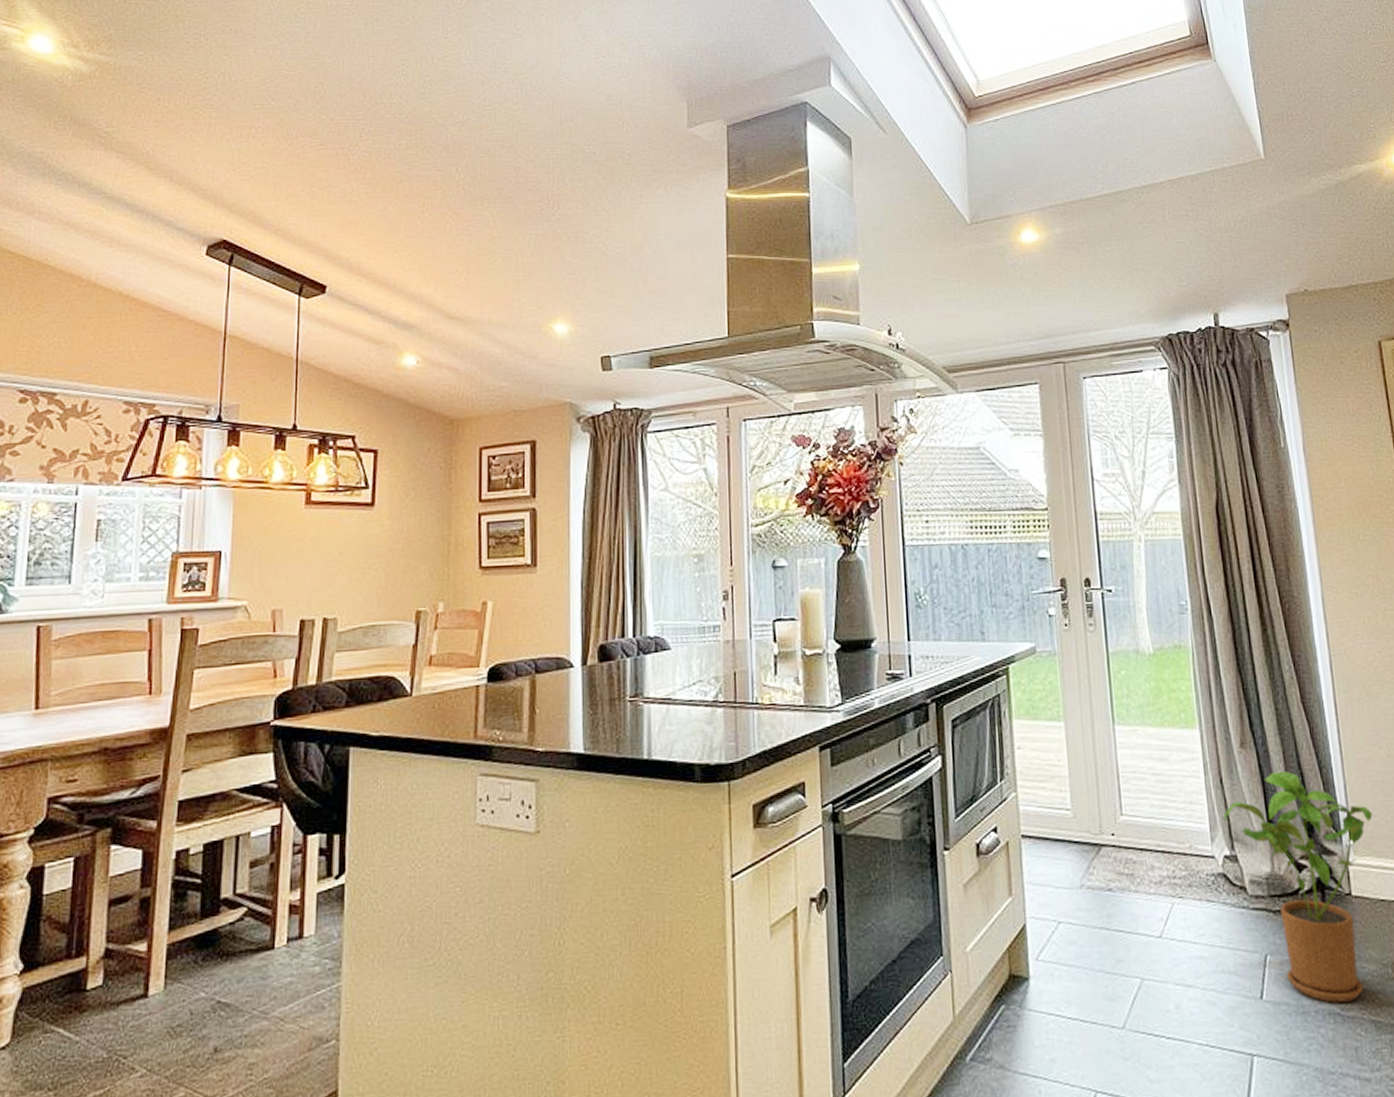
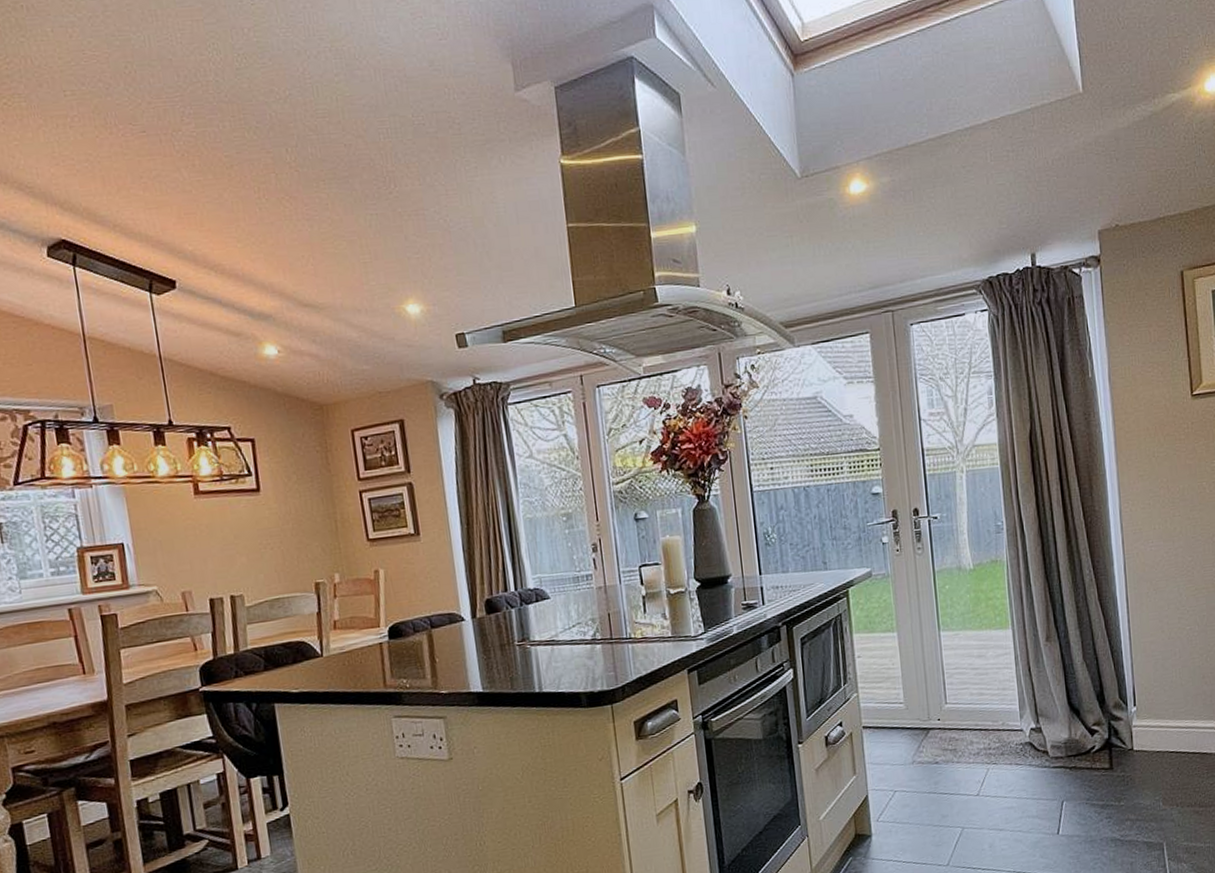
house plant: present [1222,770,1373,1003] -> none [1029,657,1154,832]

